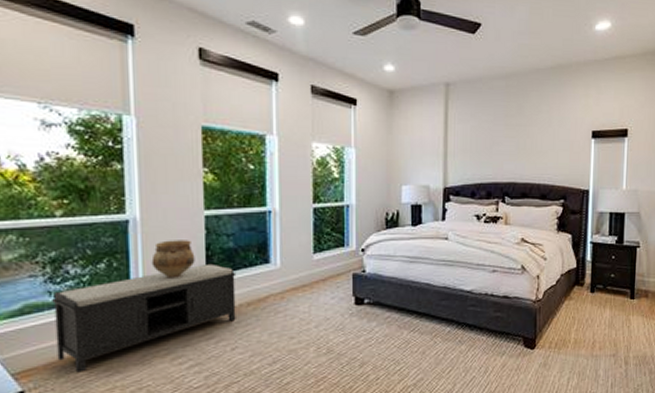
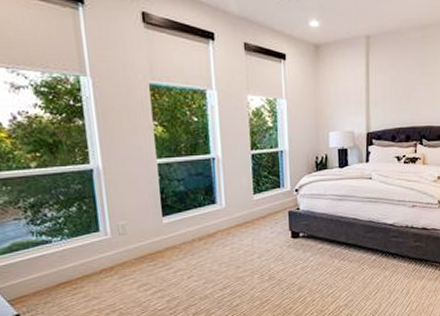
bench: present [52,263,237,373] -> none [35,205,190,299]
ceramic pot: present [151,240,195,278] -> none [115,185,152,219]

